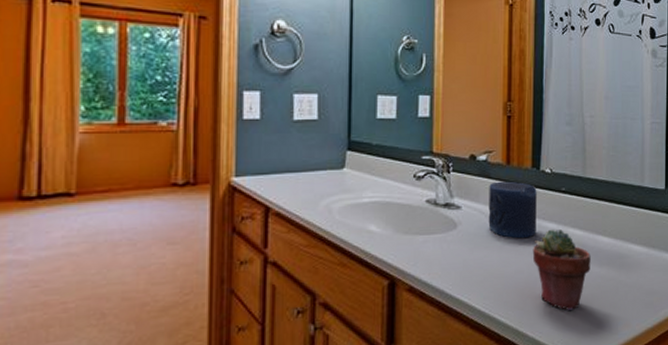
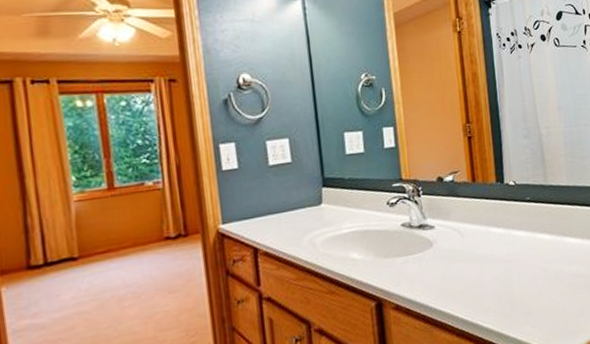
candle: present [488,181,537,239] -> none [458,196,507,250]
potted succulent: present [532,229,591,312] -> none [505,236,562,310]

